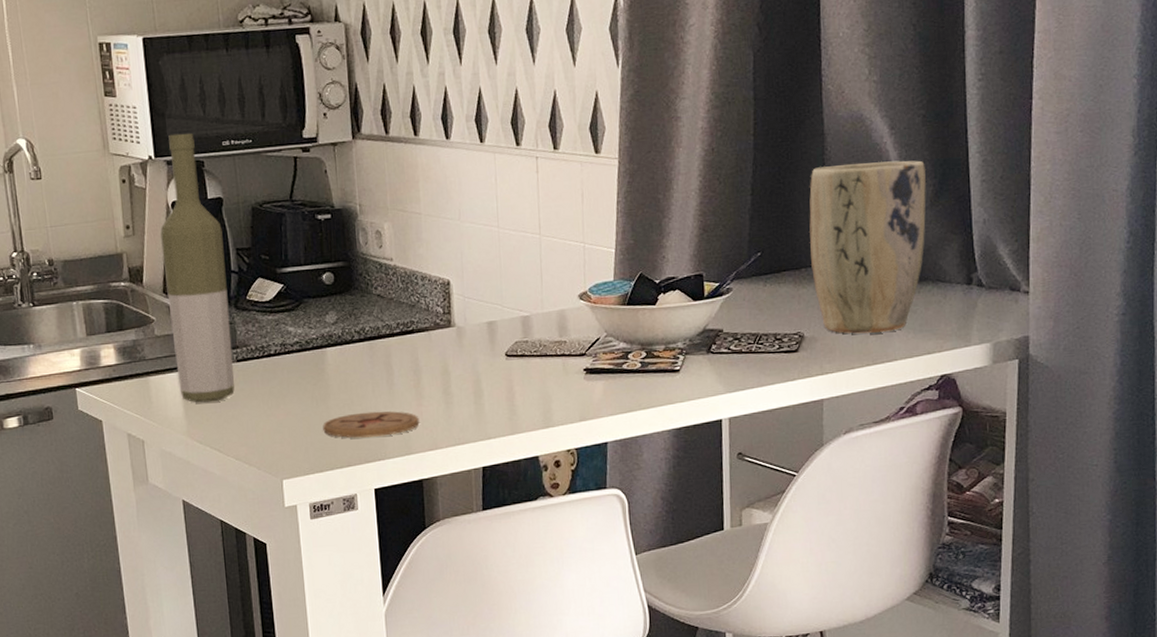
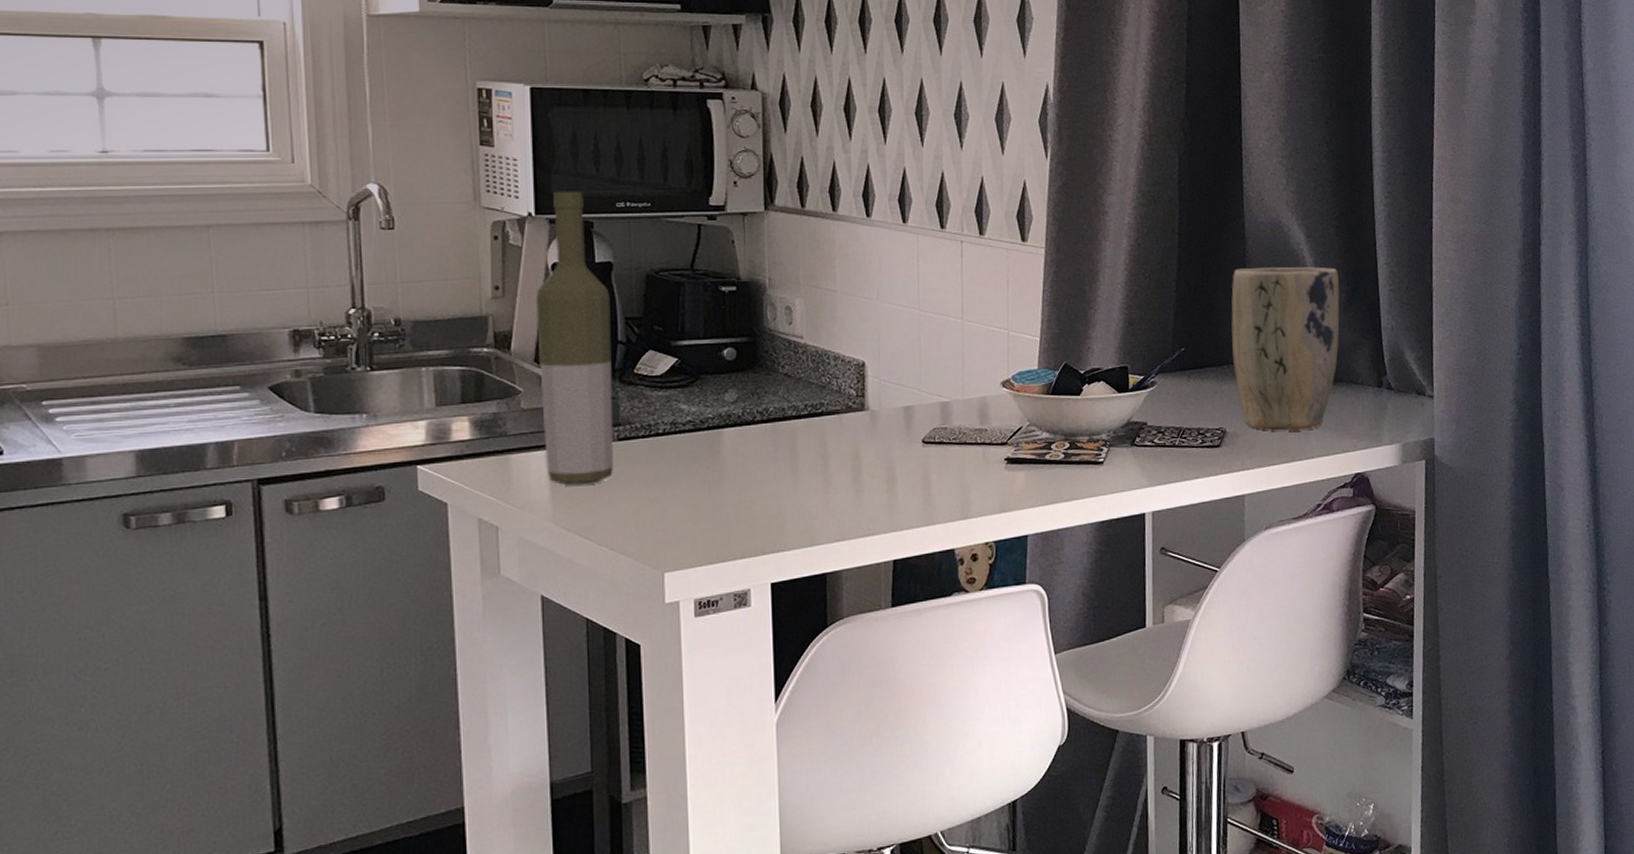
coaster: present [323,411,420,438] -> none [715,498,825,527]

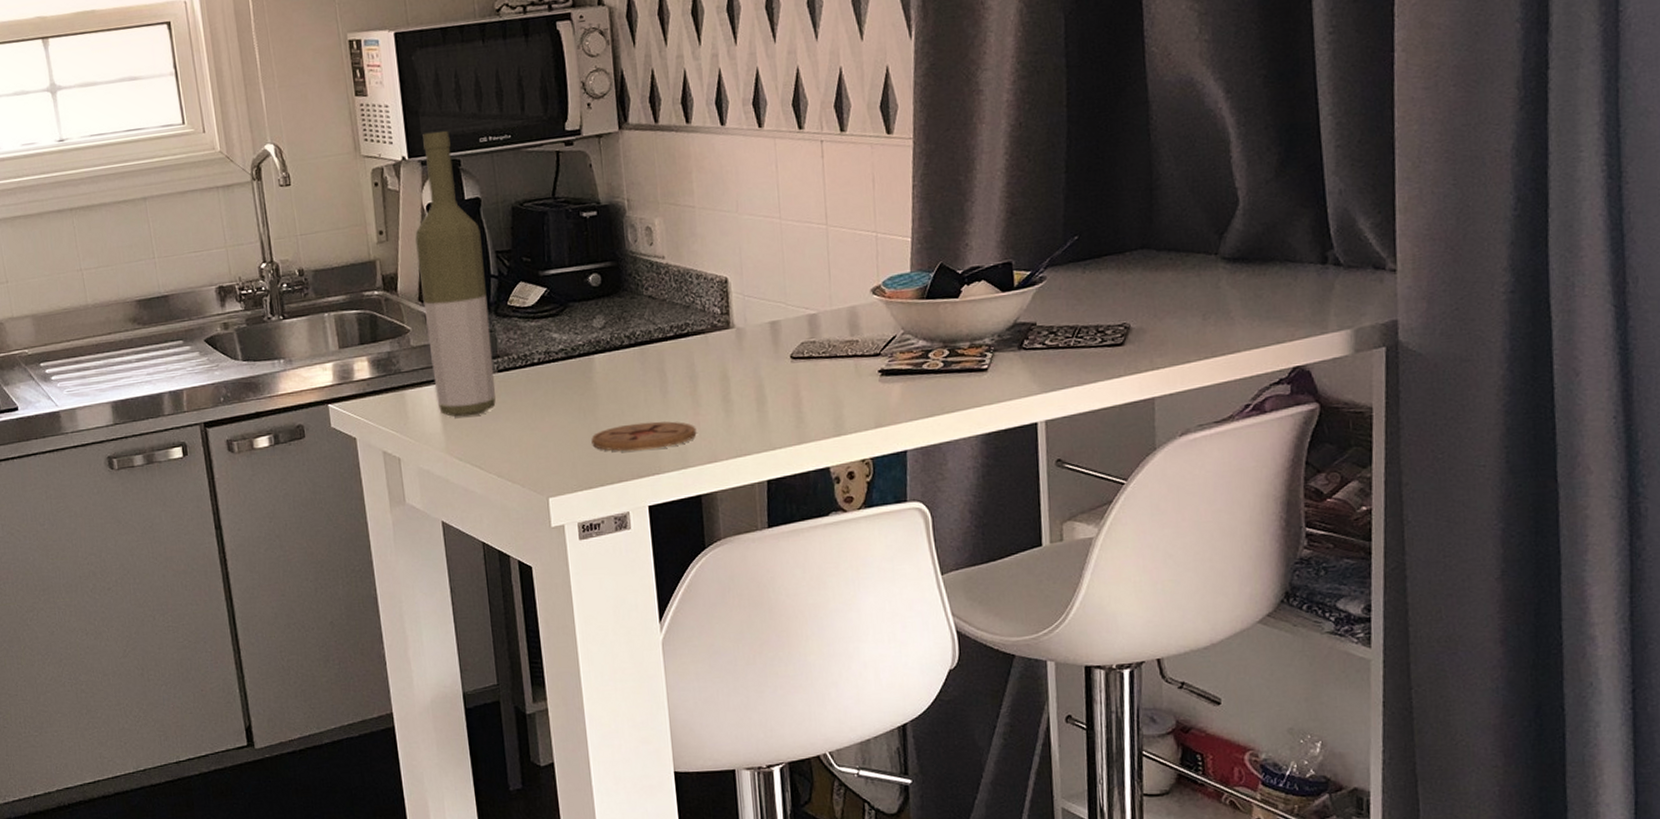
coaster: none [715,498,825,527] -> present [591,421,697,451]
plant pot: present [1231,266,1340,431] -> none [1133,126,1271,323]

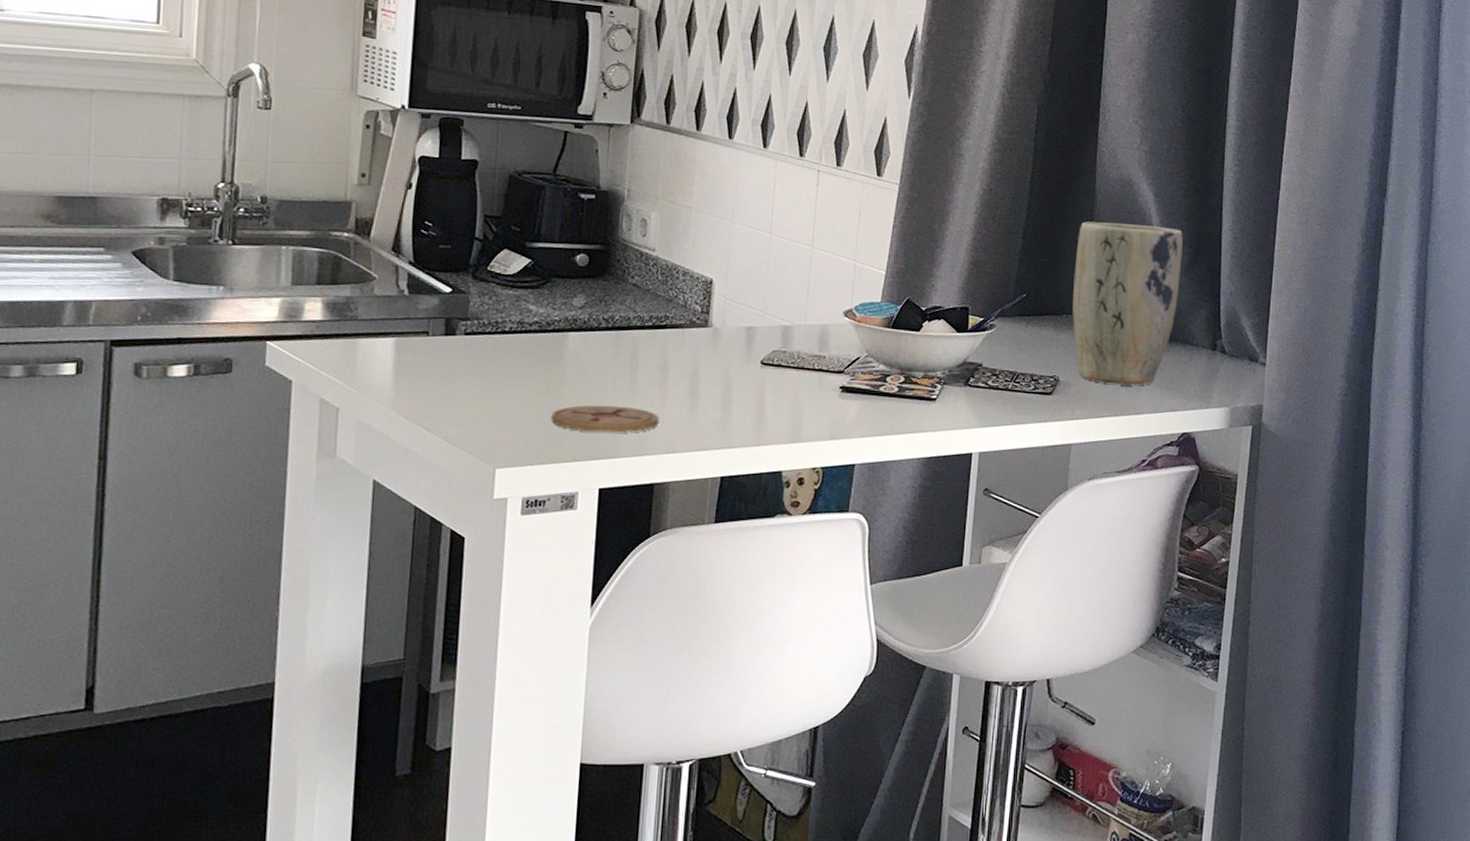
bottle: present [414,130,496,417] -> none [392,87,472,375]
plant pot: none [1133,126,1271,323] -> present [1072,221,1183,385]

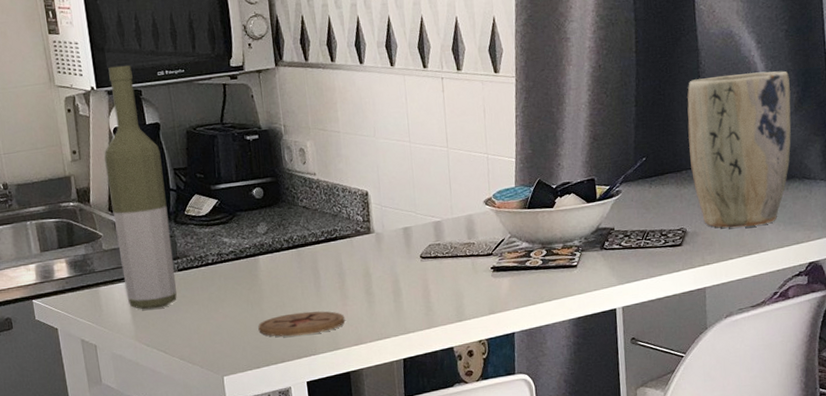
bottle: none [392,87,472,375] -> present [103,65,177,310]

